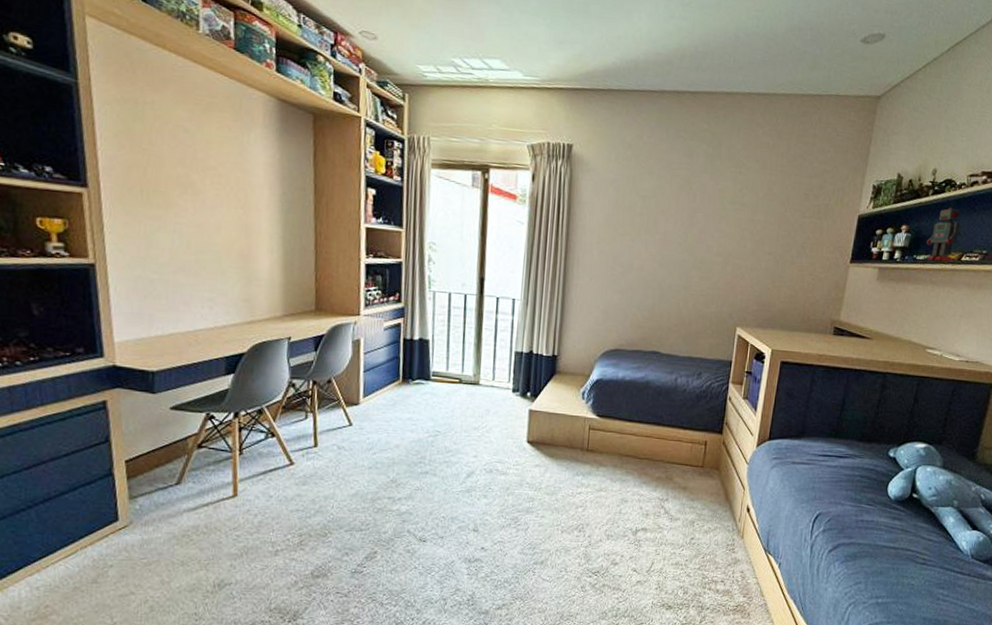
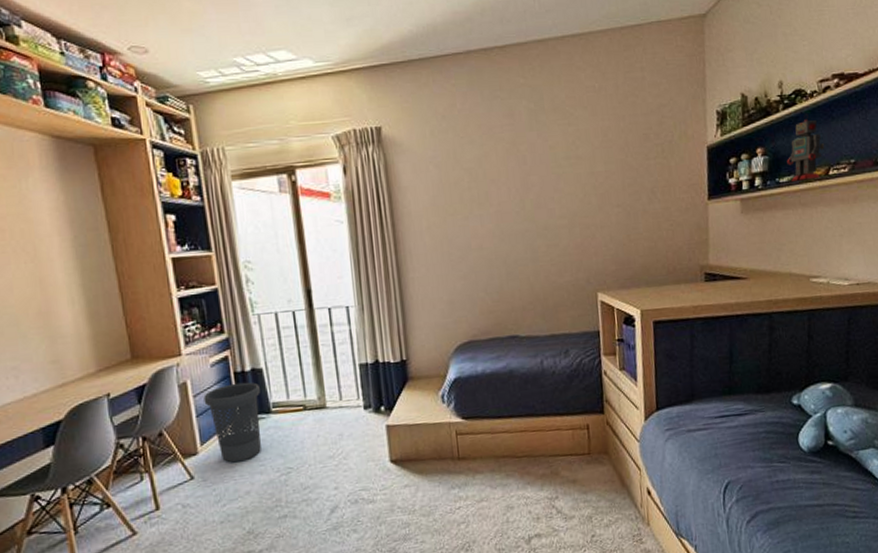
trash bin: none [373,348,424,418] -> present [203,382,261,463]

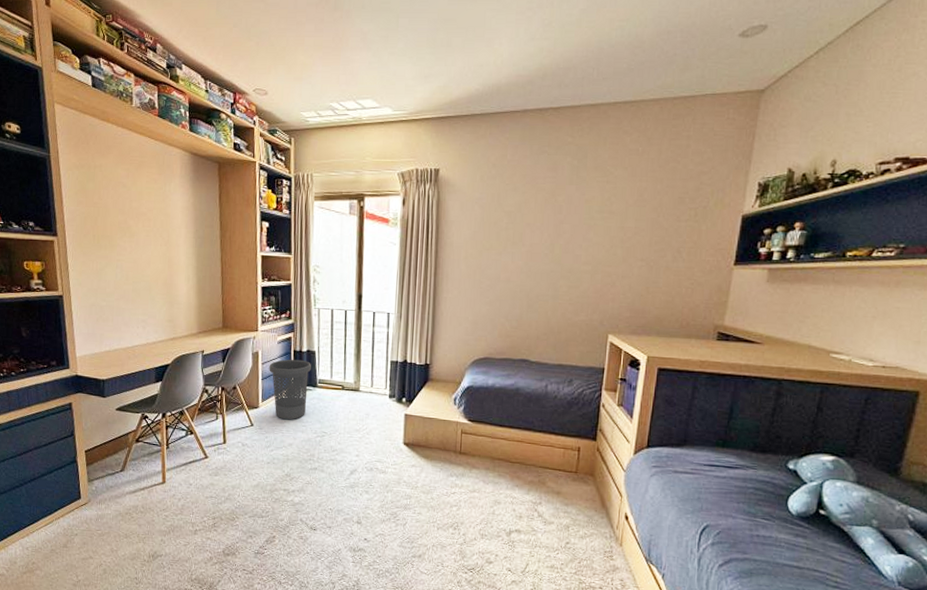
toy robot: present [787,113,825,181] -> none [826,193,873,259]

